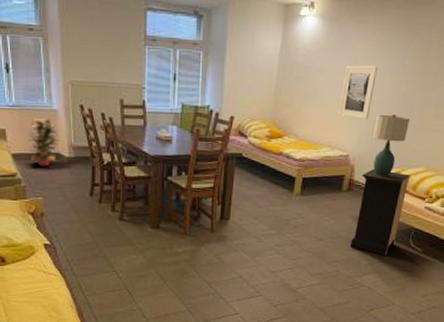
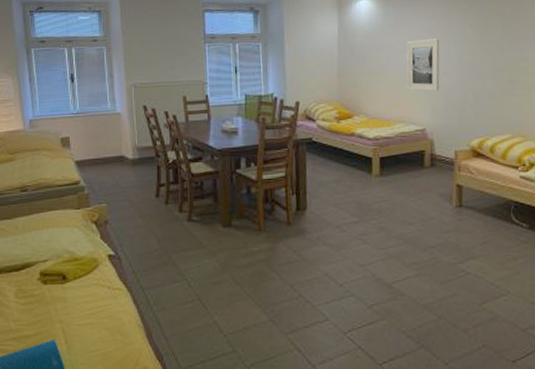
decorative plant: present [28,118,59,167] -> none [91,123,123,171]
nightstand: present [350,169,410,255] -> none [443,141,497,235]
table lamp: present [372,114,410,177] -> none [447,83,484,148]

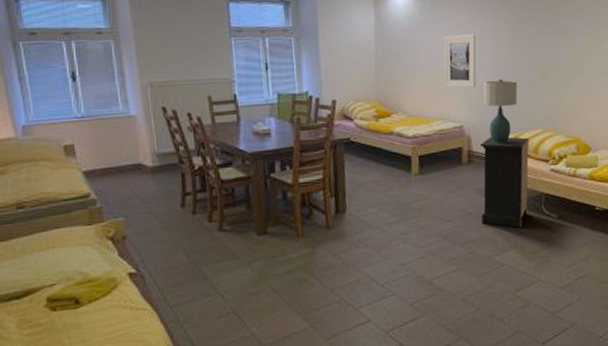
nightstand: none [443,141,497,235] -> present [479,137,529,228]
table lamp: none [447,83,484,148] -> present [483,79,518,144]

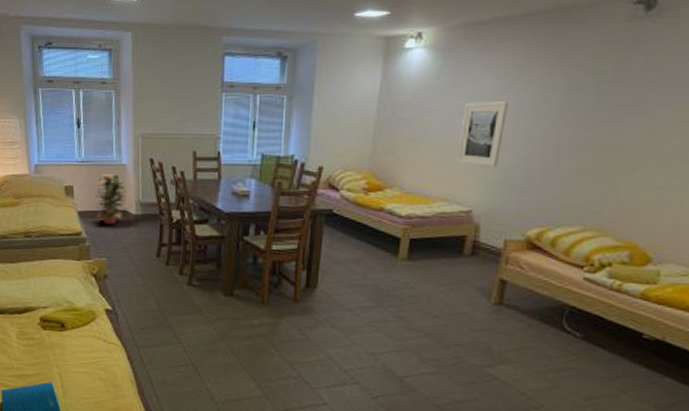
decorative plant: none [102,127,140,182] -> present [94,174,127,225]
nightstand: present [479,137,529,228] -> none [477,228,560,340]
table lamp: present [483,79,518,144] -> none [504,160,556,239]

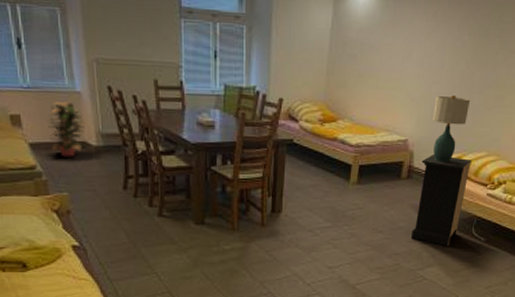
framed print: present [456,101,509,167] -> none [396,42,436,102]
nightstand: none [477,228,560,340] -> present [411,154,472,246]
table lamp: none [504,160,556,239] -> present [432,95,470,163]

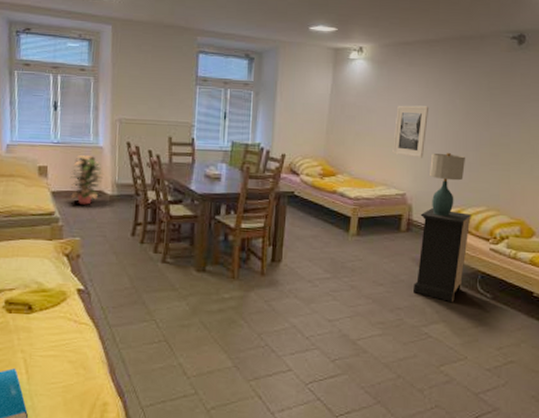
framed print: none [396,42,436,102] -> present [392,105,430,158]

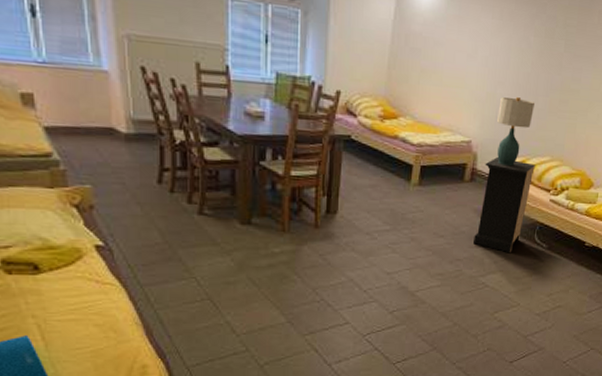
decorative plant: present [69,155,103,205] -> none [67,81,113,145]
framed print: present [392,105,430,158] -> none [460,40,502,102]

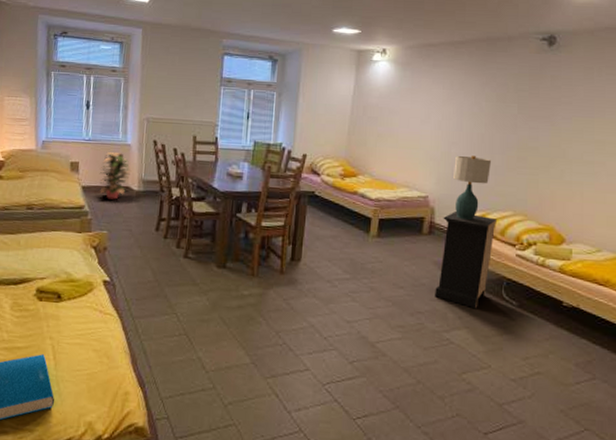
decorative plant: none [67,81,113,145] -> present [99,152,130,200]

